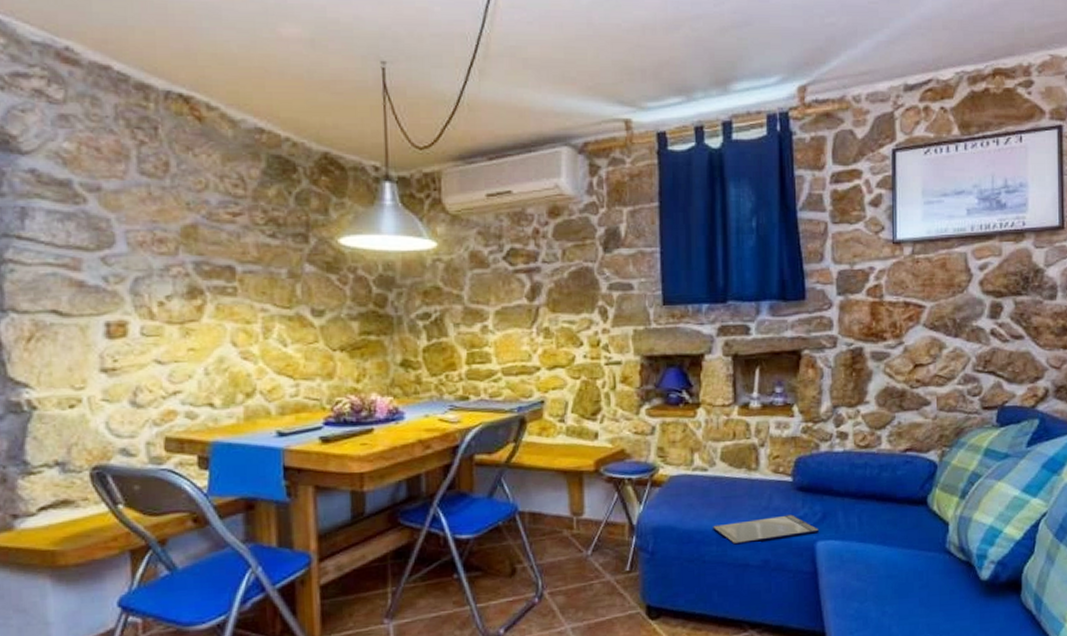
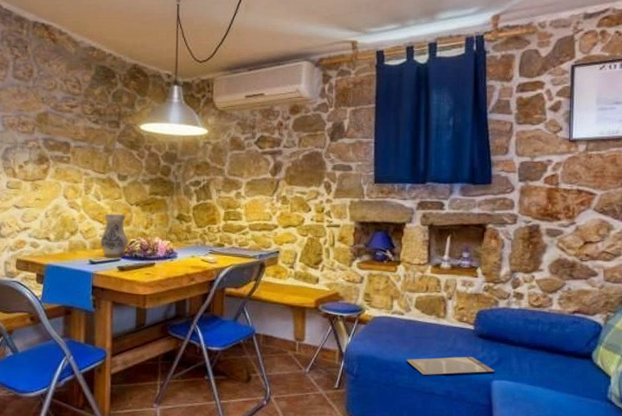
ceramic pitcher: none [291,364,333,428] -> present [100,214,128,260]

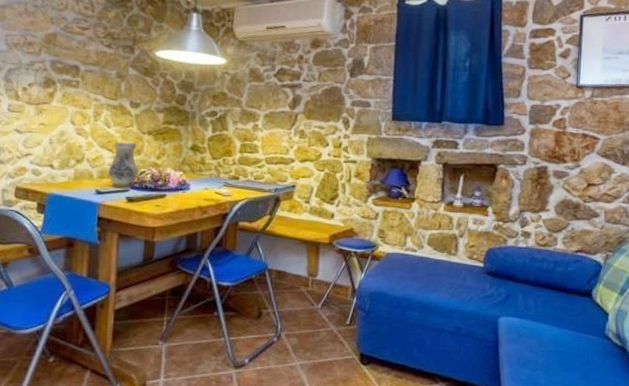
tablet: present [406,356,495,377] -> none [417,293,502,314]

